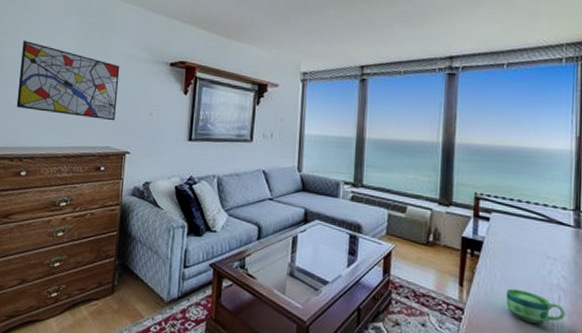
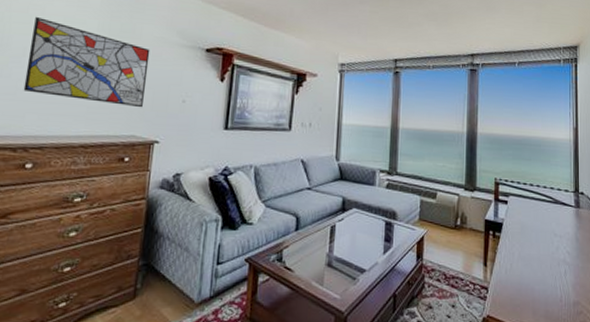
cup: present [506,288,566,323] -> none [523,265,571,296]

